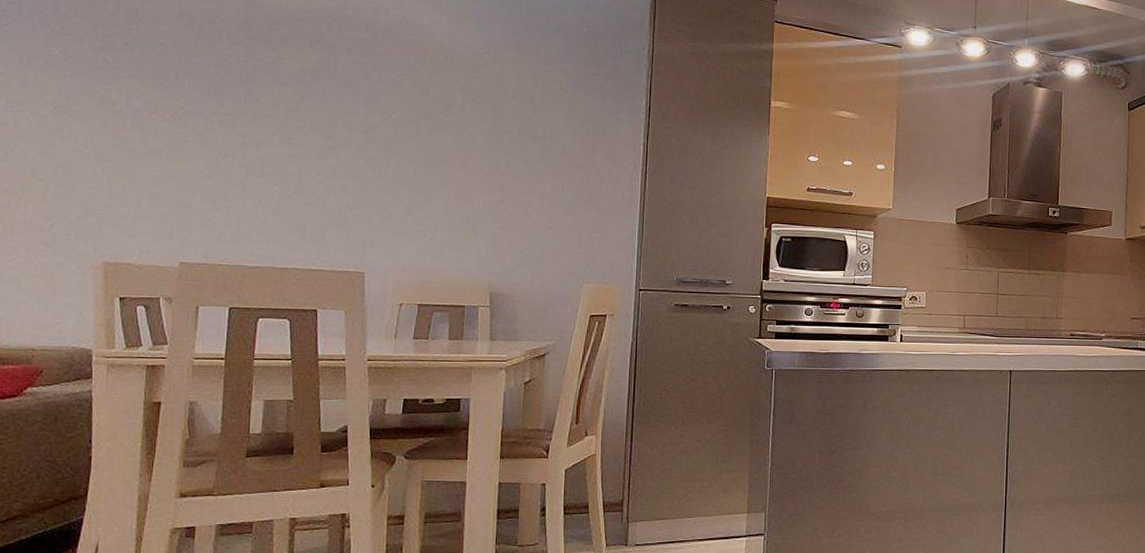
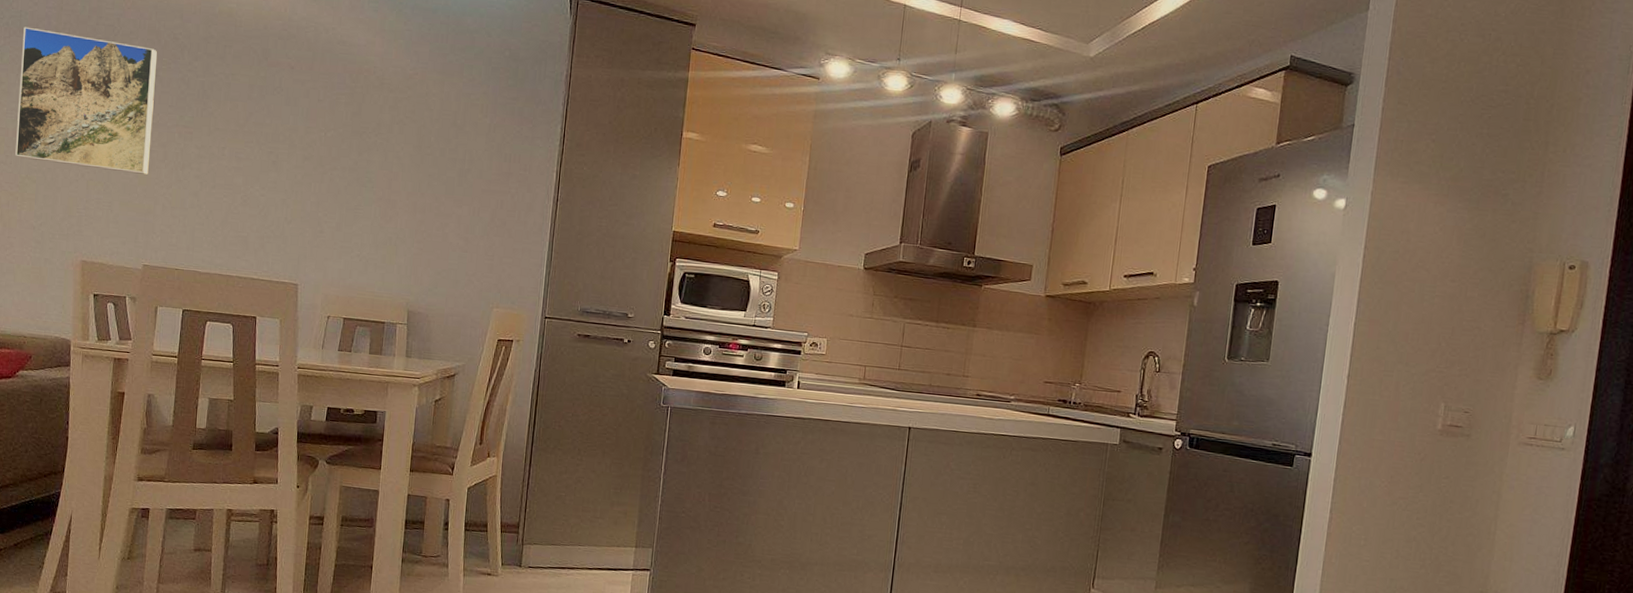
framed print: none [17,13,191,166] -> present [15,26,158,175]

